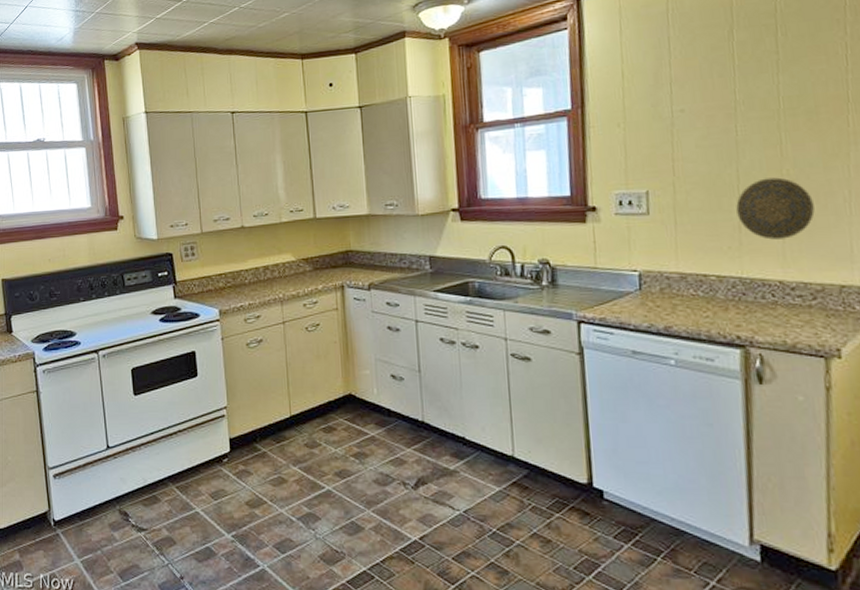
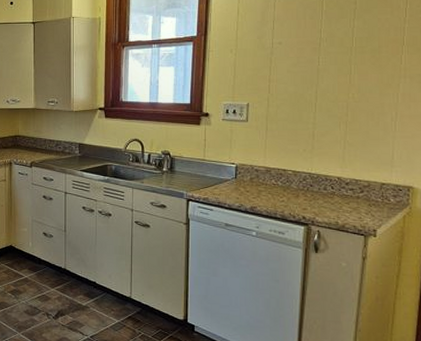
decorative plate: present [736,177,815,240] -> none [313,99,369,146]

